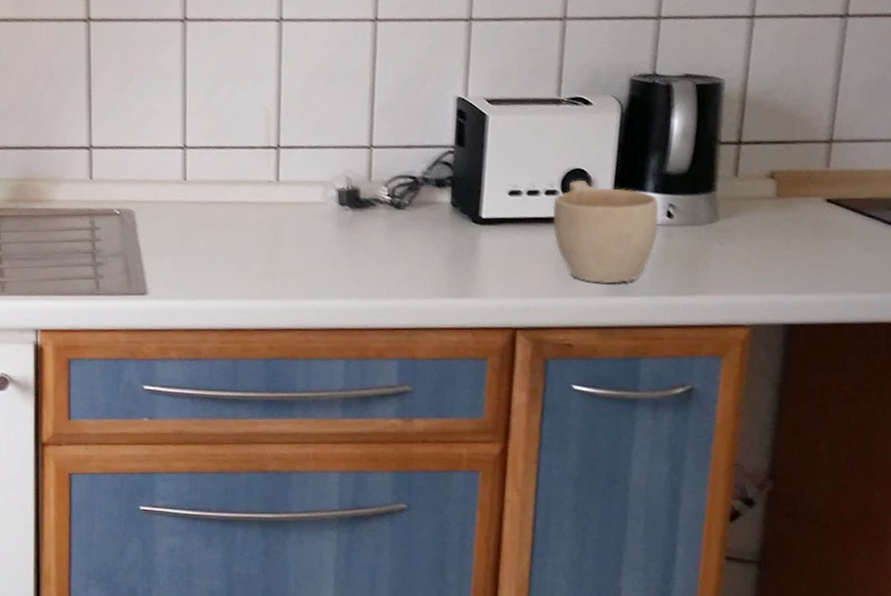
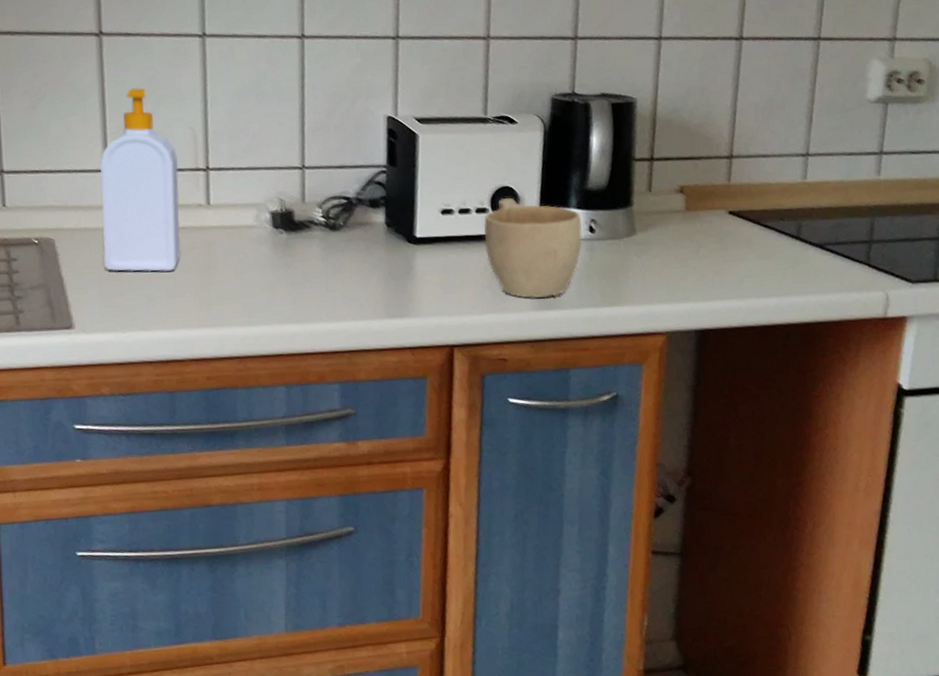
soap bottle: none [177,70,252,244] -> present [99,88,181,272]

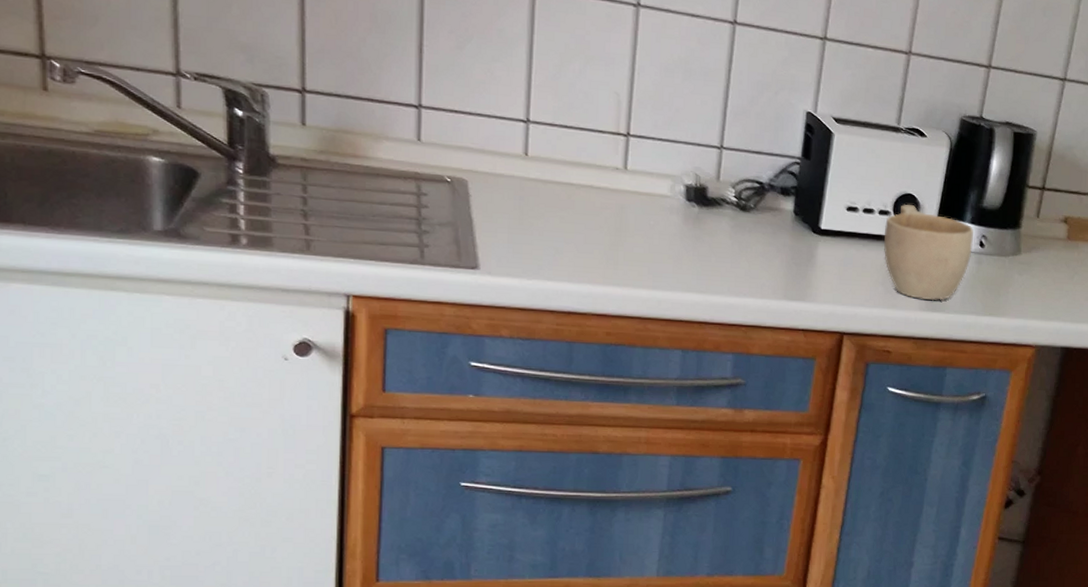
soap bottle: present [99,88,181,272] -> none [515,45,600,227]

